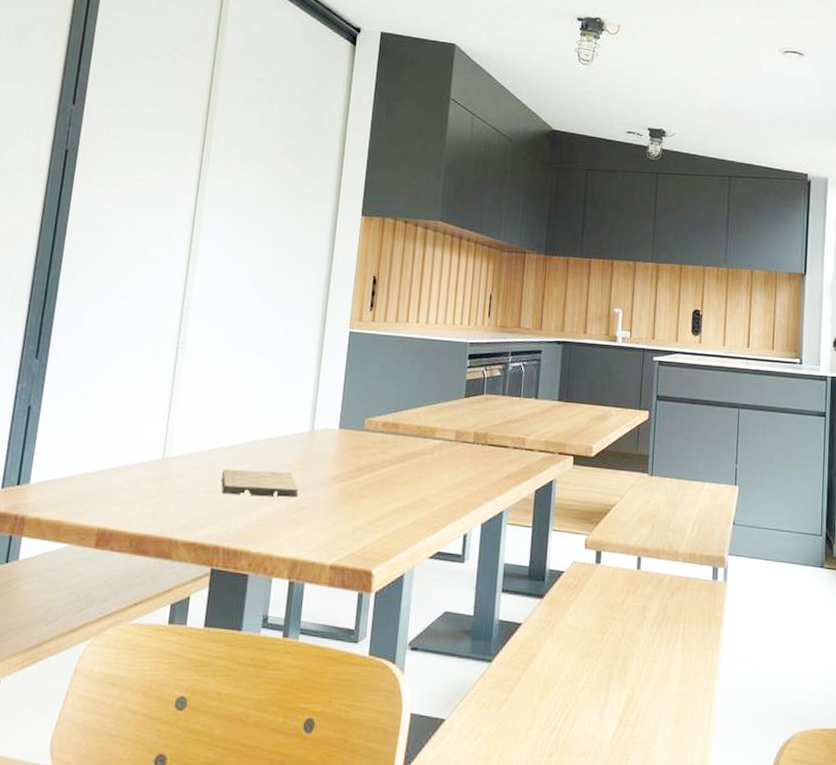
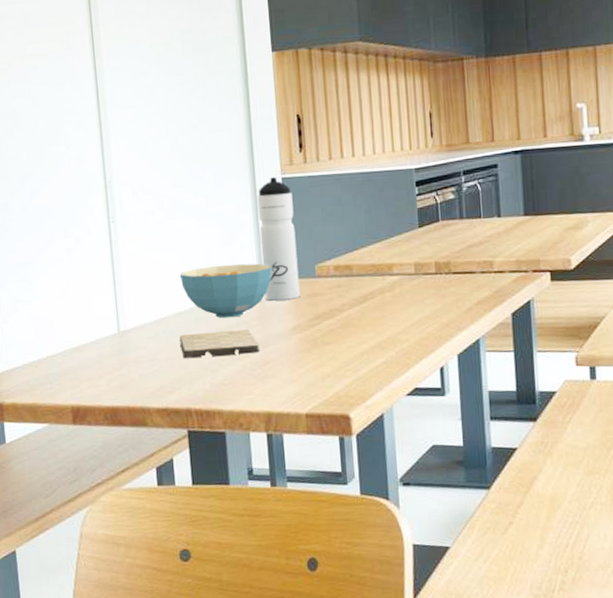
cereal bowl: none [235,405,325,459] -> present [179,263,272,318]
water bottle: none [313,330,356,449] -> present [257,177,300,301]

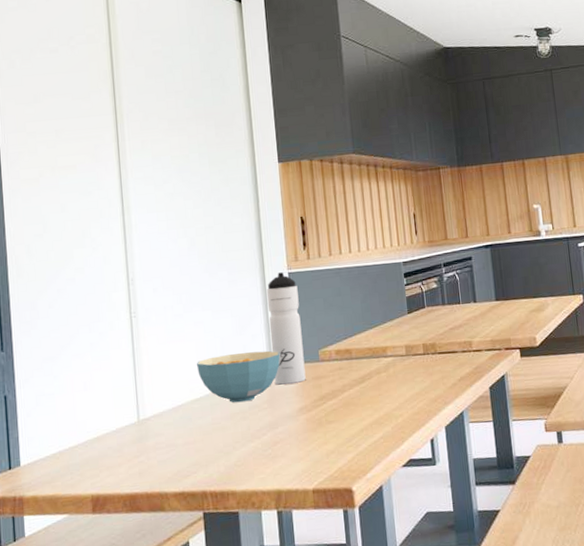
cutting board: present [179,329,260,359] -> none [196,412,271,443]

